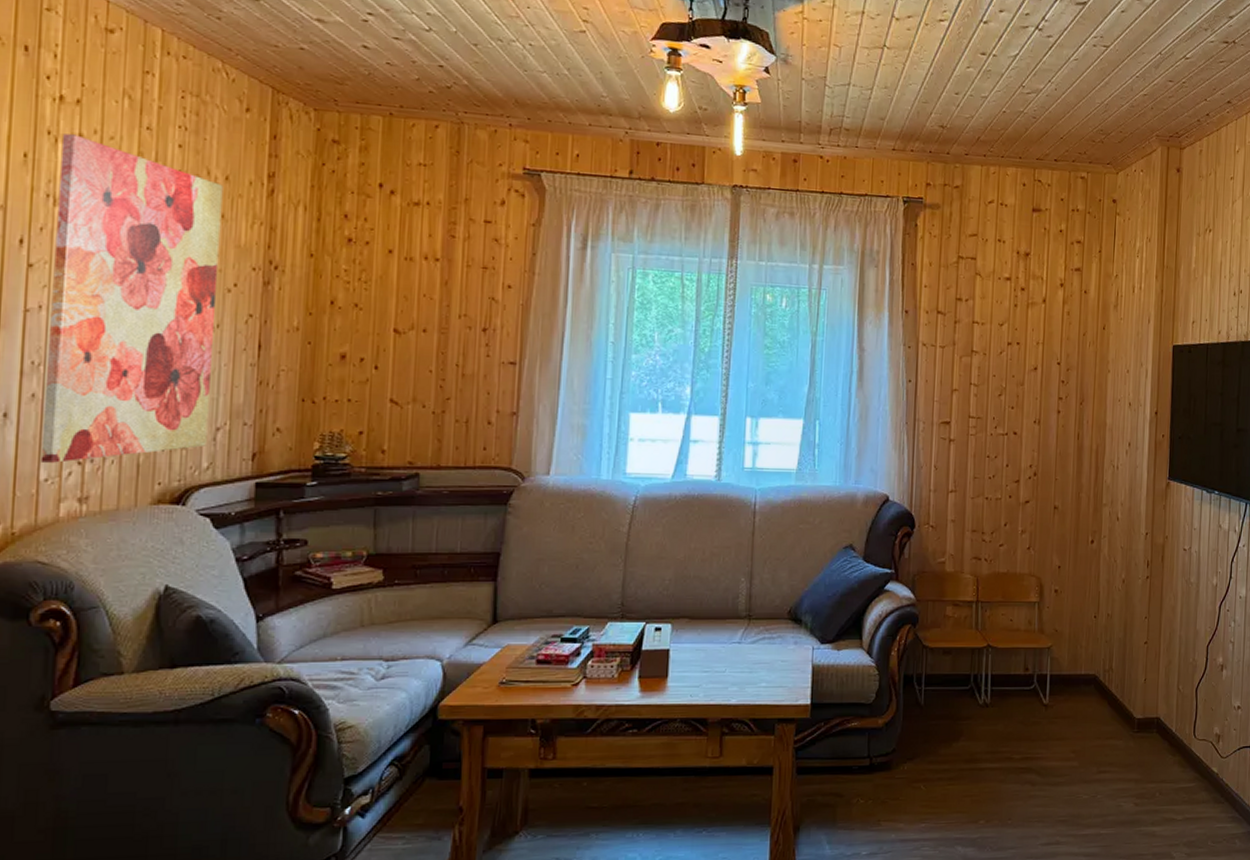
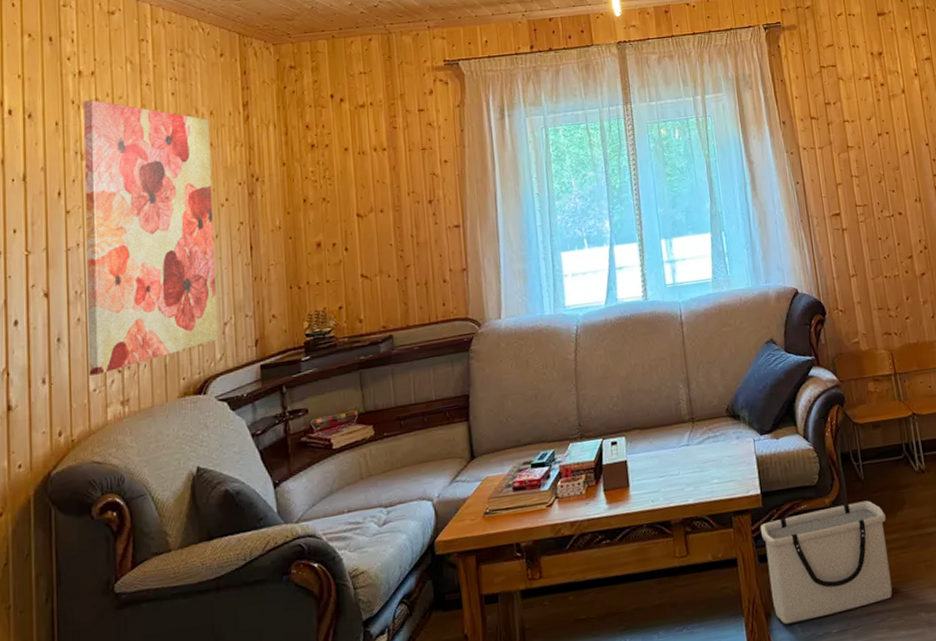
storage bin: none [803,727,939,840] -> present [760,500,893,625]

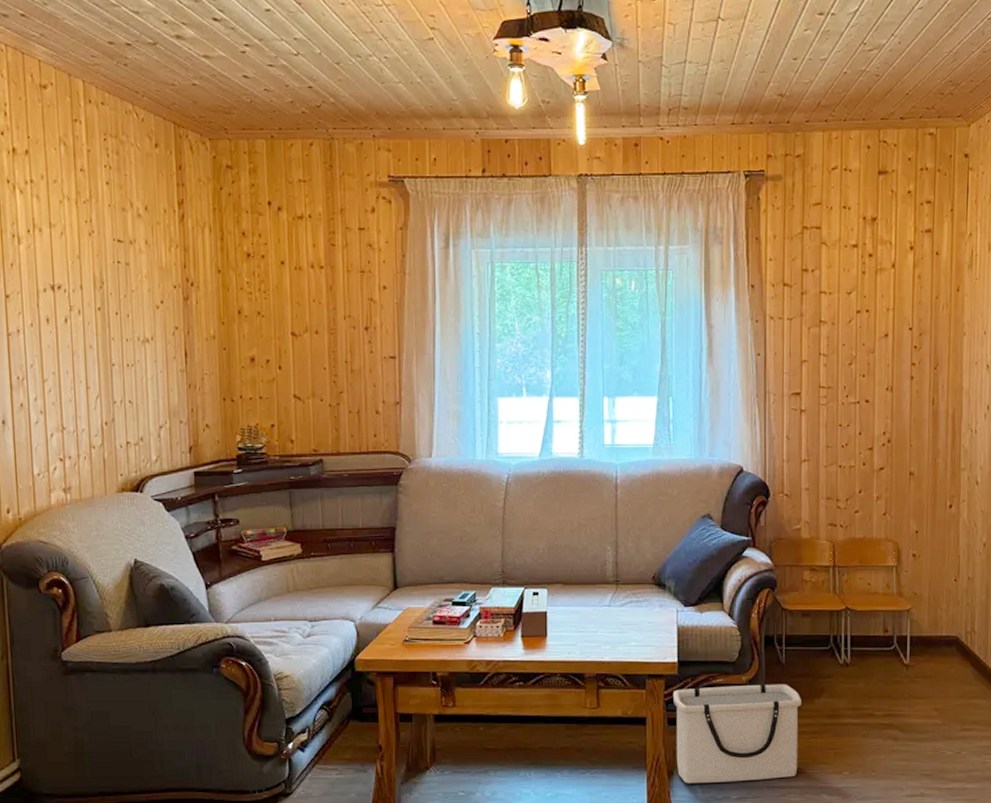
wall art: present [83,100,218,376] -> none [19,181,153,460]

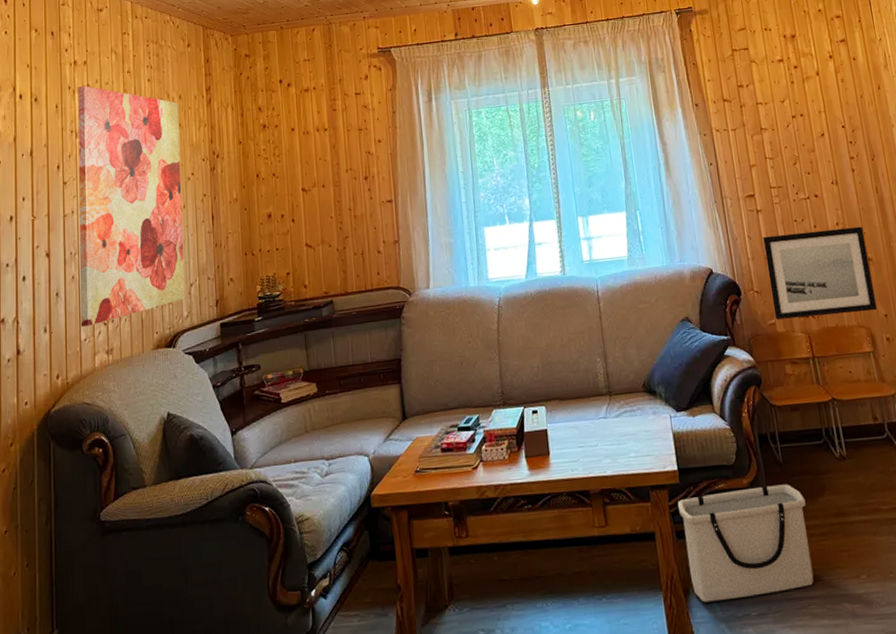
wall art: none [19,181,153,460] -> present [77,86,185,327]
wall art: none [801,438,911,526] -> present [763,226,878,320]

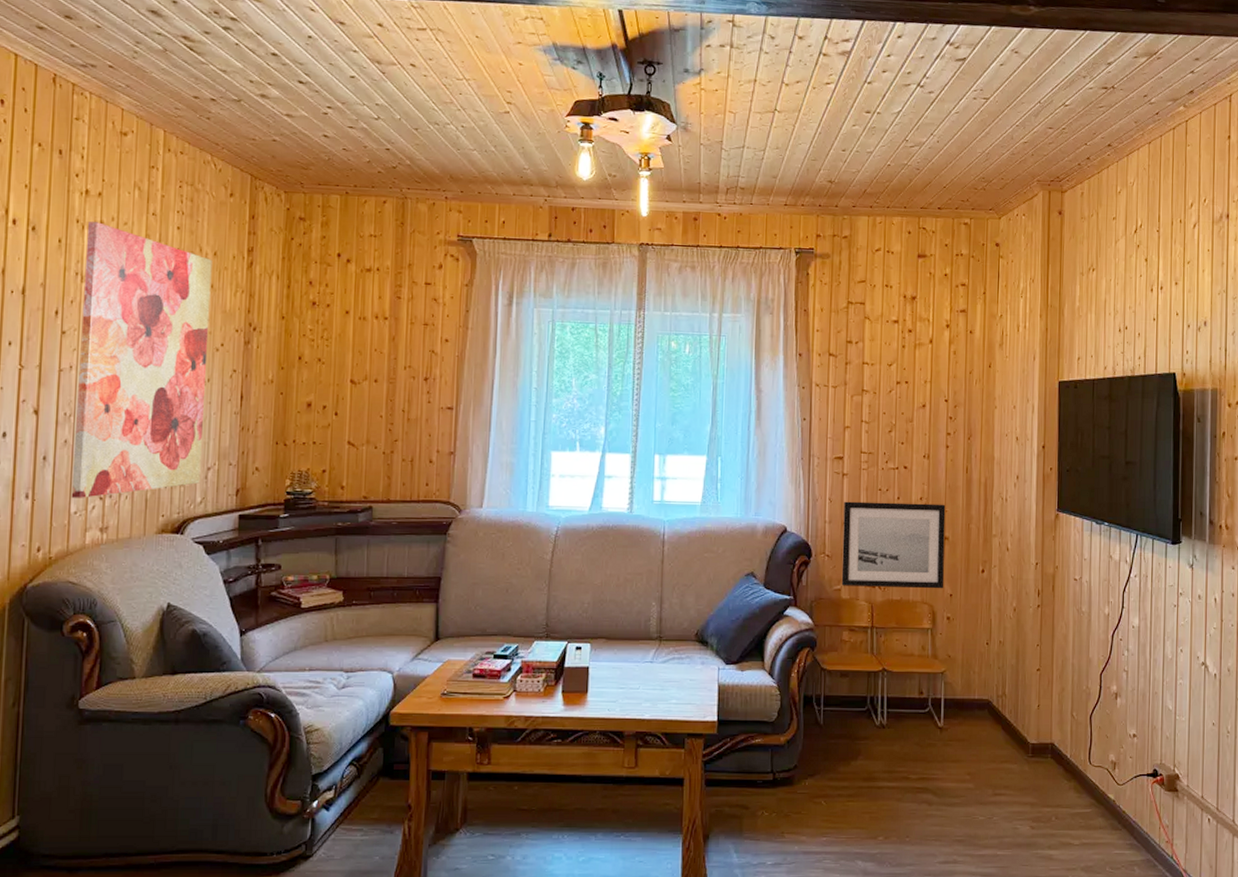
storage bin: present [677,484,814,603] -> none [711,745,838,849]

